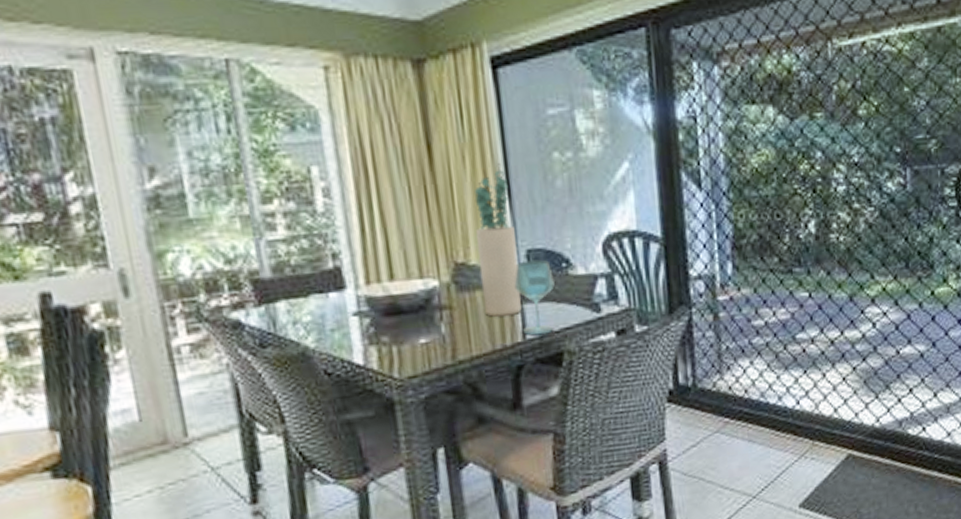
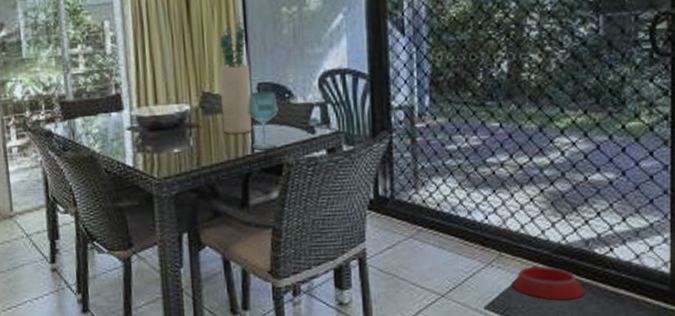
pet bowl: none [826,453,900,491] -> present [511,266,585,301]

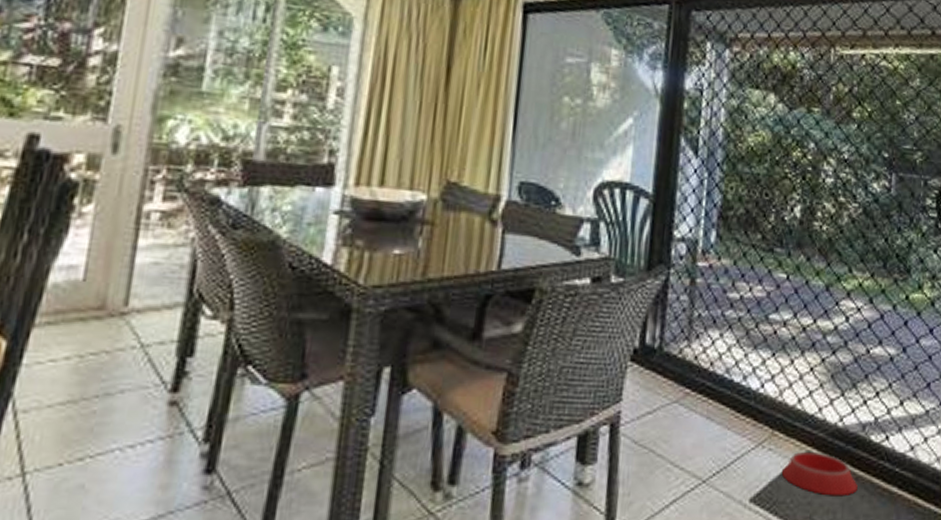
vase: present [219,17,252,135] -> none [465,97,516,244]
wine glass: present [247,91,279,150] -> none [498,191,541,268]

